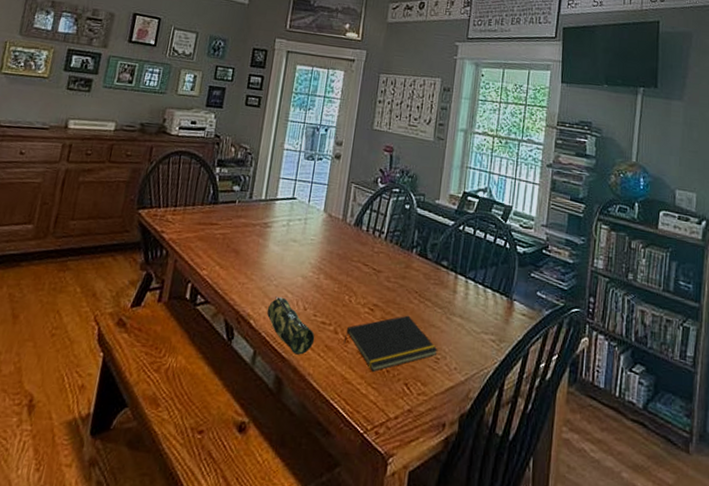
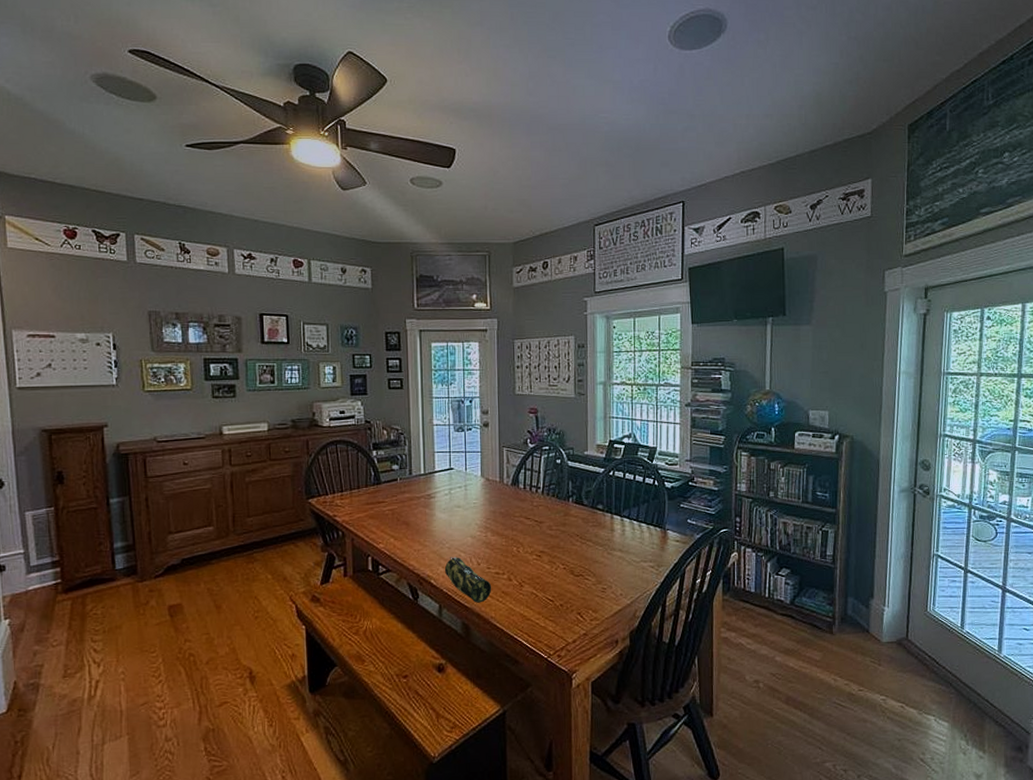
notepad: present [343,315,438,372] -> none [518,556,604,607]

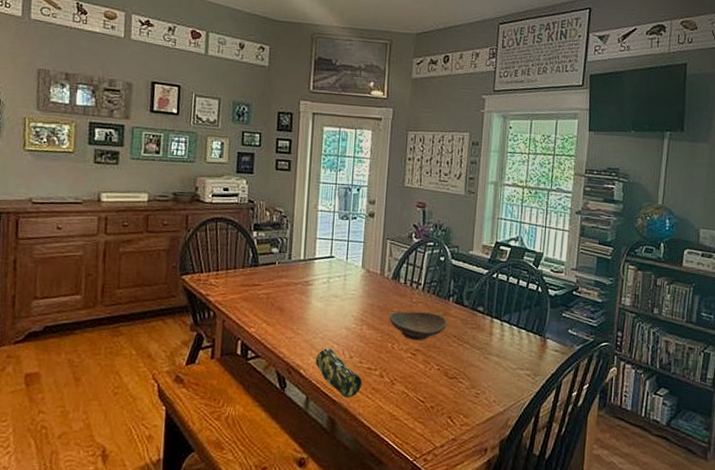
decorative bowl: none [511,515,569,542] -> present [388,311,447,340]

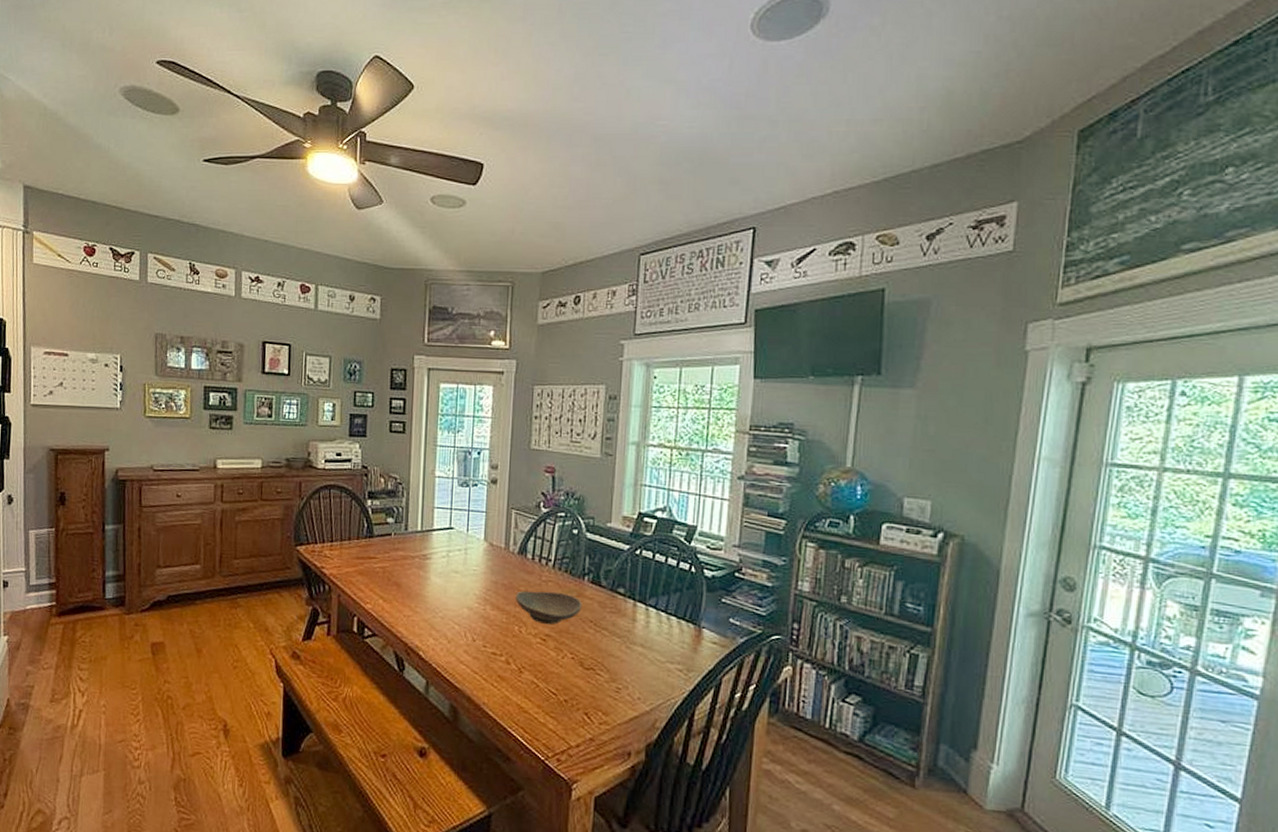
pencil case: present [315,348,363,398] -> none [435,628,487,685]

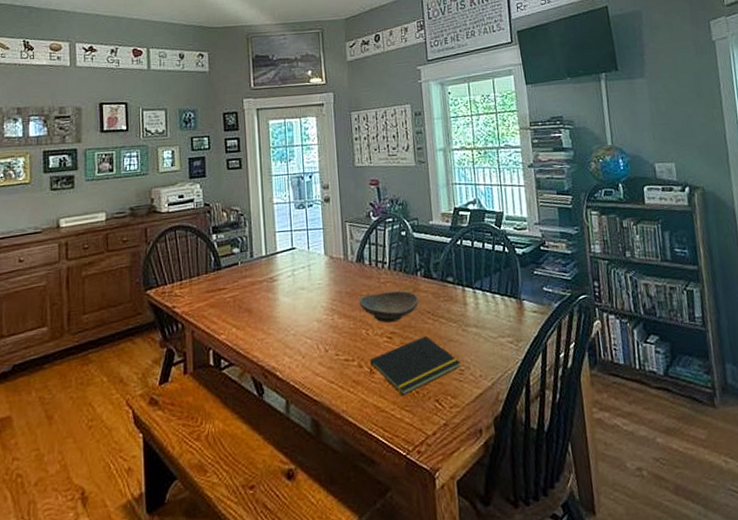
notepad: none [516,645,619,701] -> present [369,335,461,395]

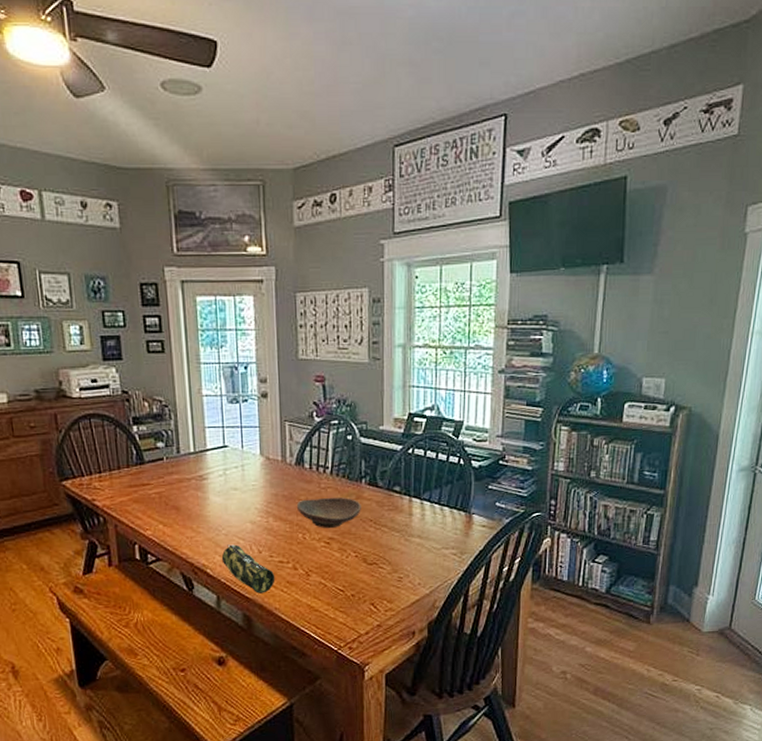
pencil case: none [290,344,342,395] -> present [221,544,275,594]
notepad: present [369,335,461,395] -> none [304,543,400,597]

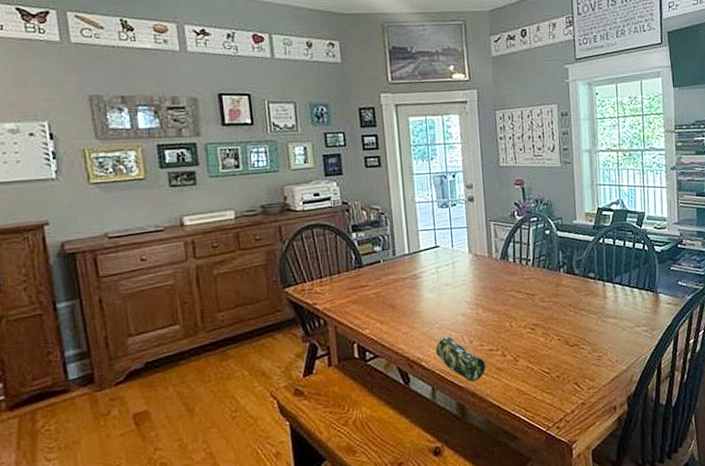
decorative bowl: present [296,498,361,528] -> none [503,286,561,316]

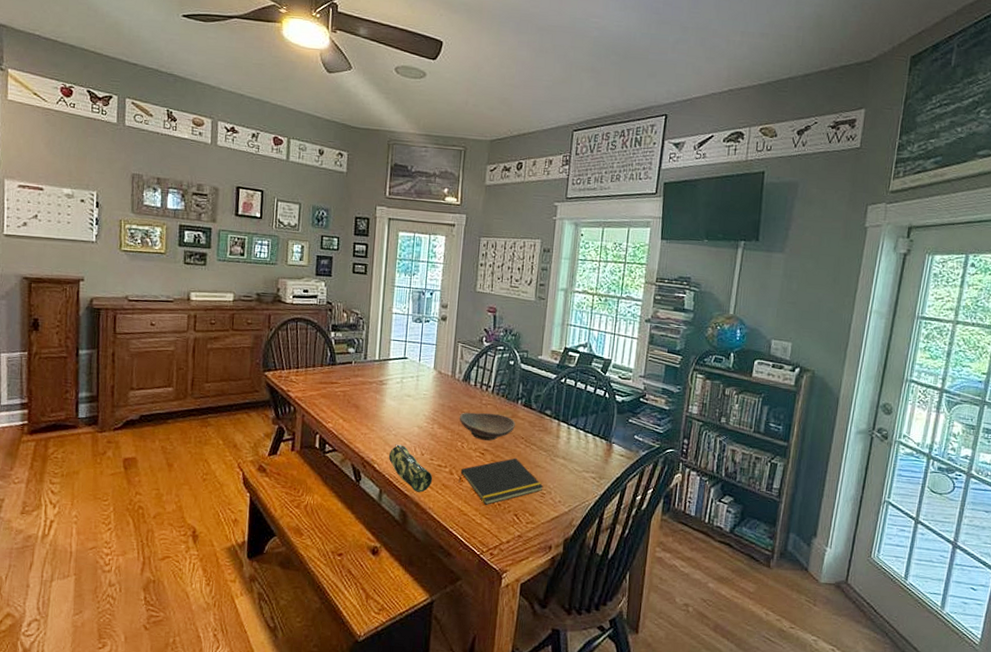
decorative bowl: none [503,286,561,316] -> present [459,412,515,441]
notepad: none [512,326,599,380] -> present [458,457,544,505]

